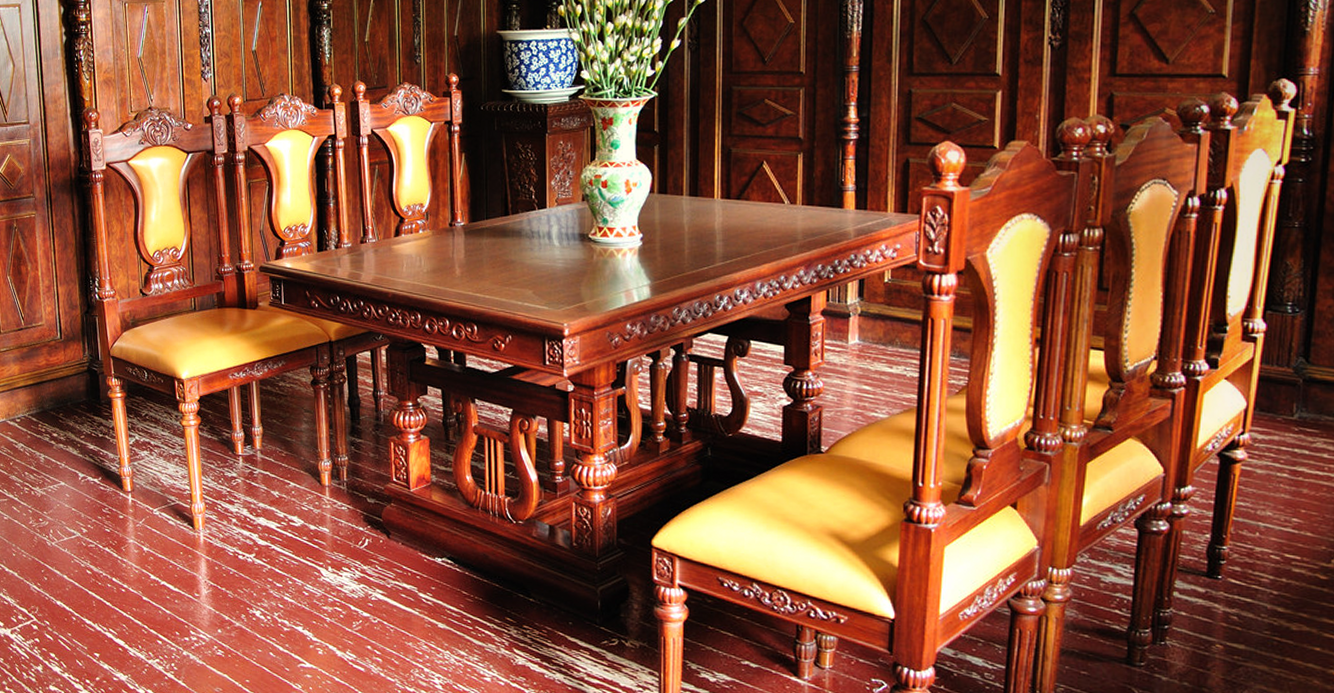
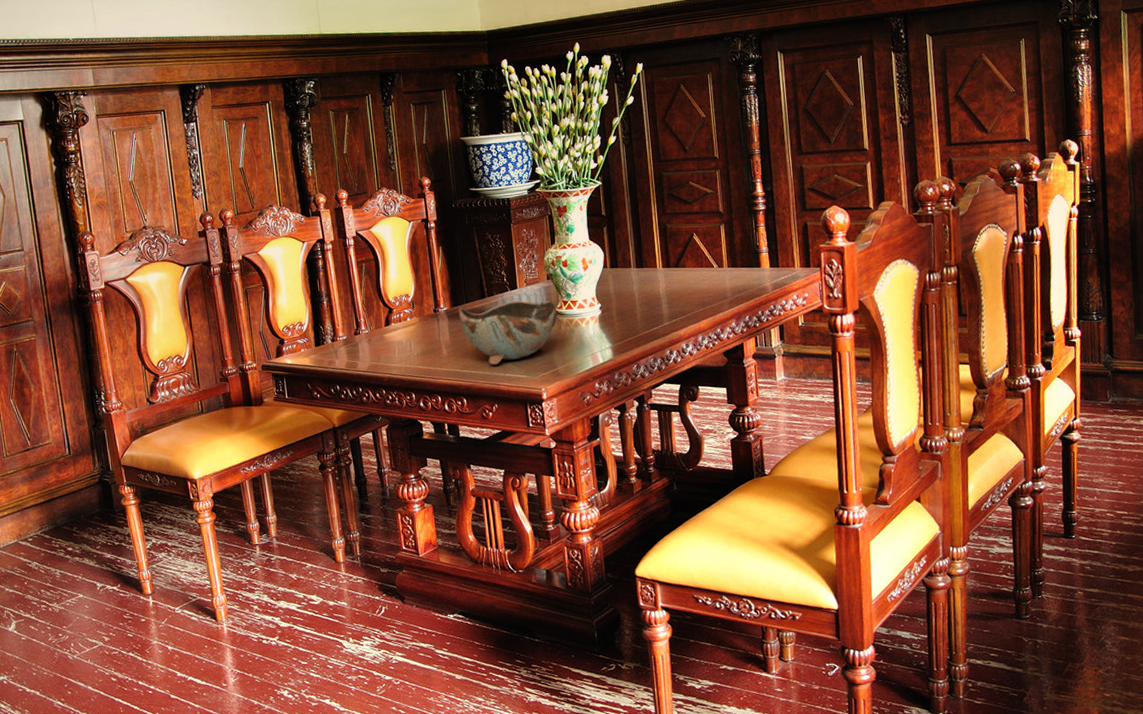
bowl: none [477,221,590,292] -> present [458,300,558,366]

